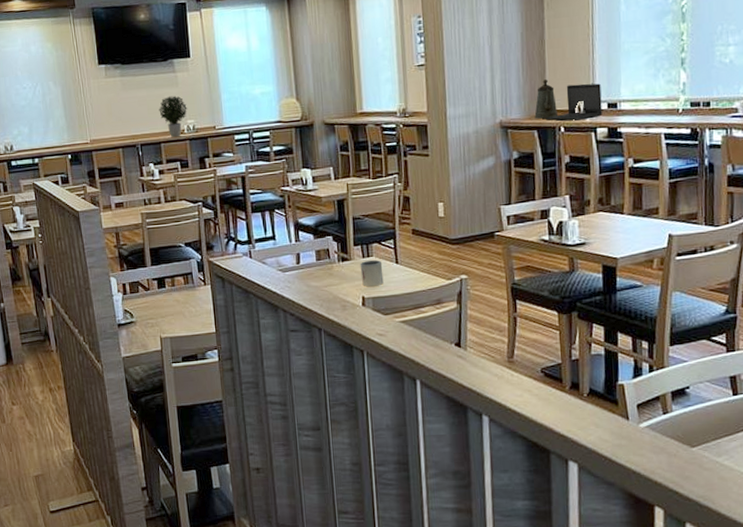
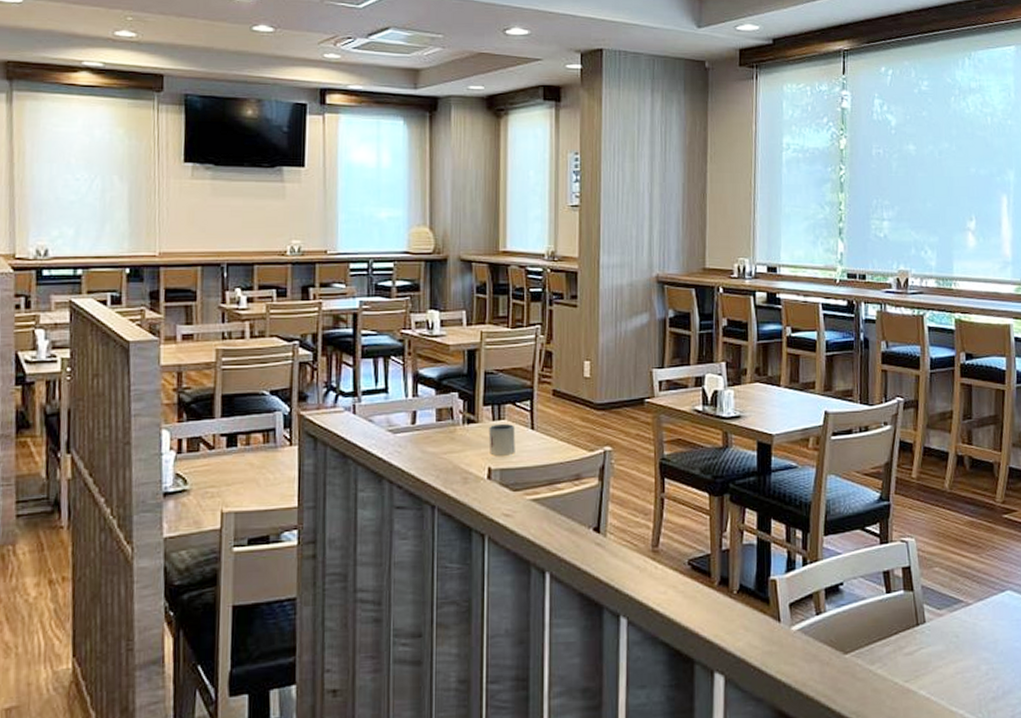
potted plant: present [159,96,187,138] -> none [256,209,293,260]
coffee pot: present [534,79,557,119] -> none [693,235,716,276]
laptop: present [545,83,603,121] -> none [703,243,762,282]

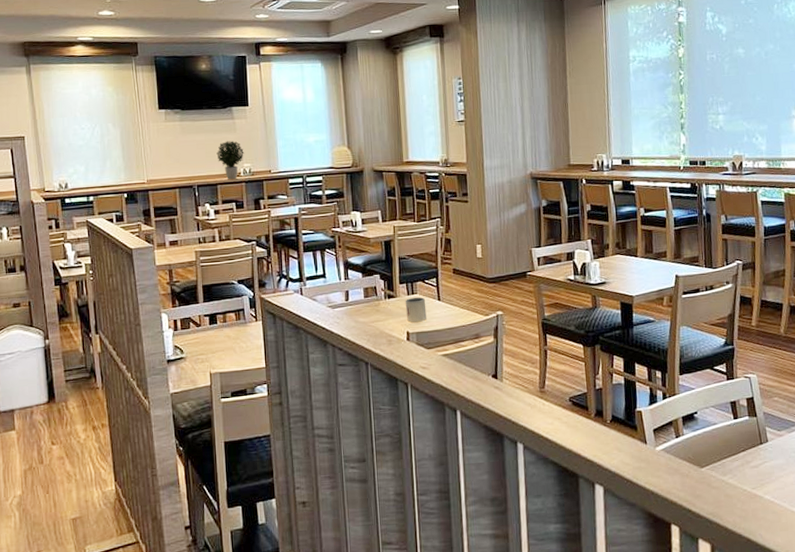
potted plant: none [256,209,293,260] -> present [216,141,244,180]

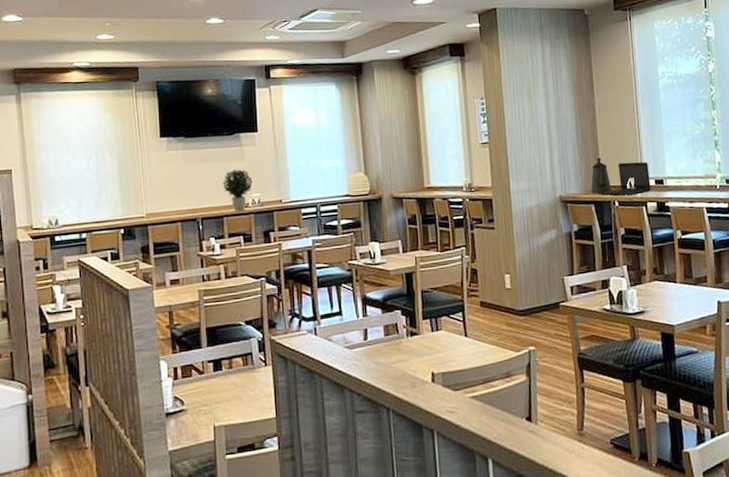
cup: present [405,297,427,324] -> none [429,334,453,363]
coffee pot: none [560,138,580,172] -> present [591,158,612,194]
laptop: none [569,142,618,174] -> present [600,162,651,196]

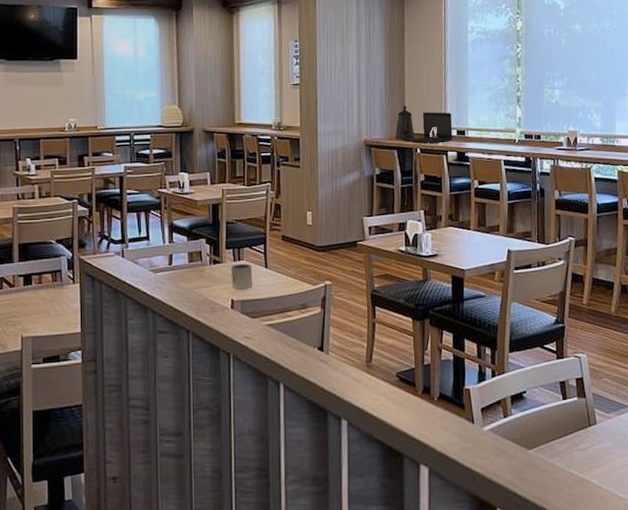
potted plant: present [223,169,253,211] -> none [41,94,70,135]
cup: none [429,334,453,363] -> present [231,264,253,291]

